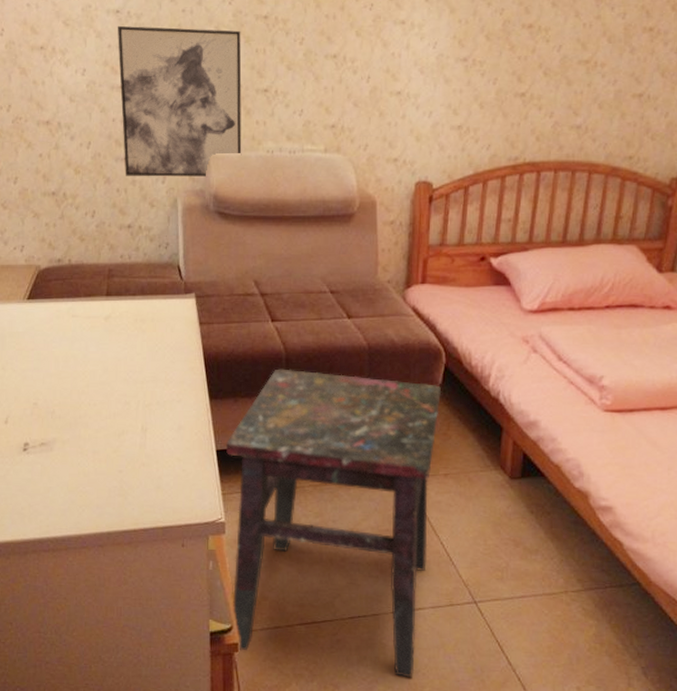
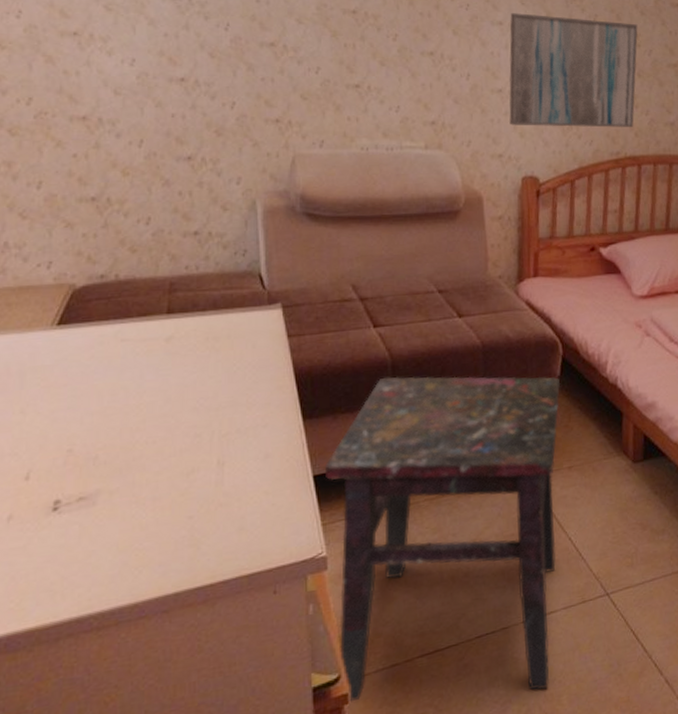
wall art: present [117,25,242,177] -> none [175,13,332,178]
wall art: none [406,11,548,131] -> present [509,13,638,128]

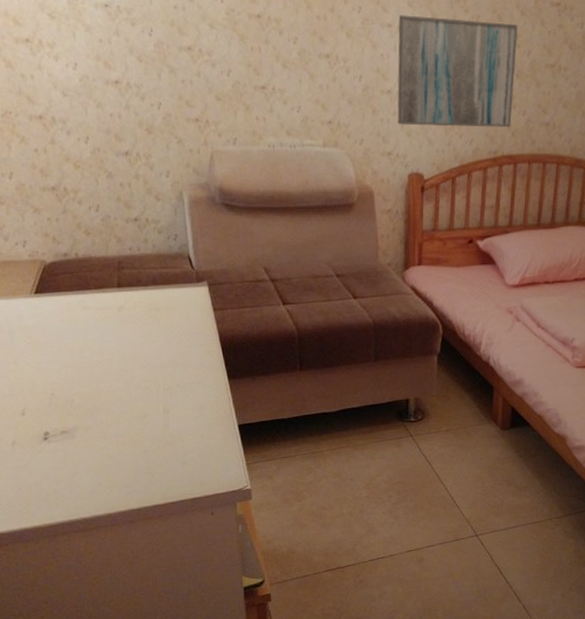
side table: present [324,376,561,702] -> none [246,347,441,605]

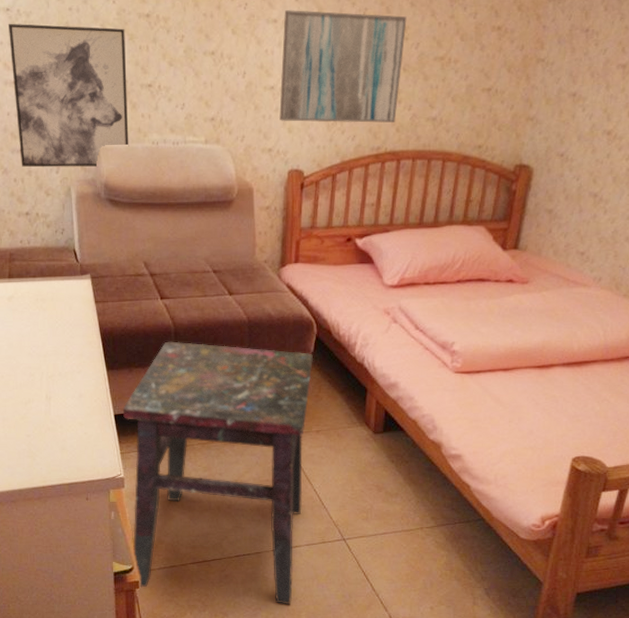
wall art: none [107,20,244,171] -> present [8,23,129,168]
side table: none [246,347,441,605] -> present [122,341,314,605]

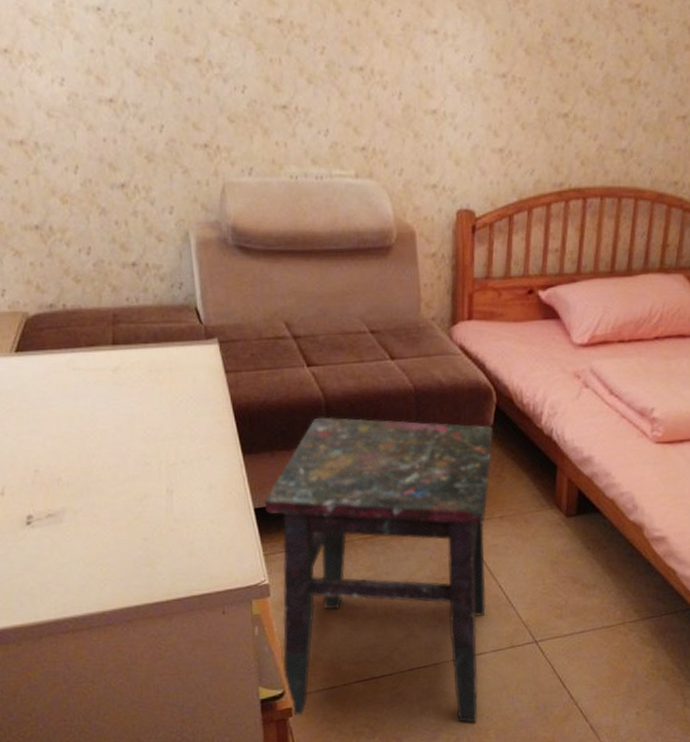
wall art: present [8,23,129,168] -> none [99,26,262,207]
wall art: present [279,10,407,123] -> none [444,19,589,155]

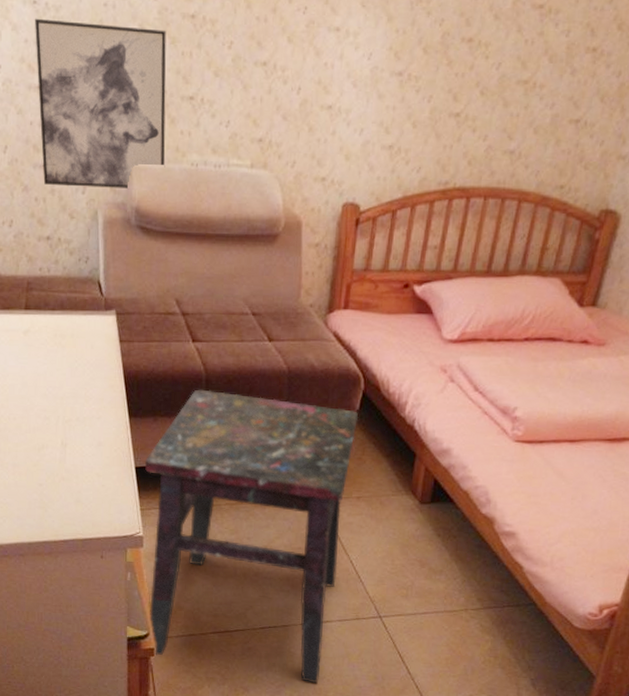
wall art: none [99,26,262,207] -> present [34,18,166,188]

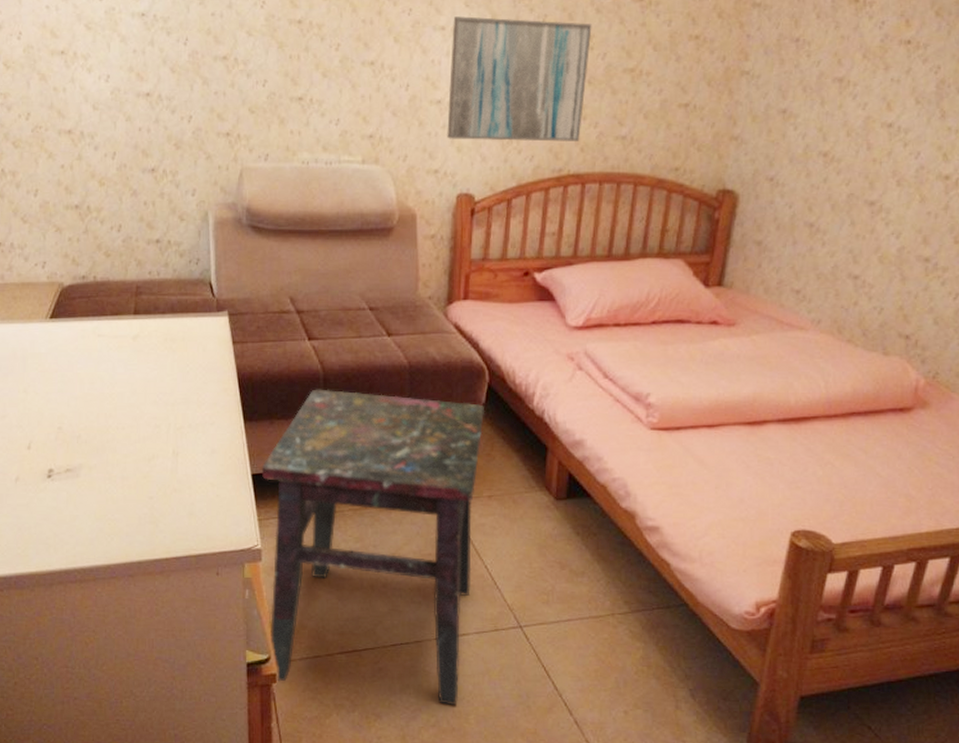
wall art: present [34,18,166,188] -> none [142,29,276,189]
wall art: none [336,17,489,154] -> present [447,16,592,142]

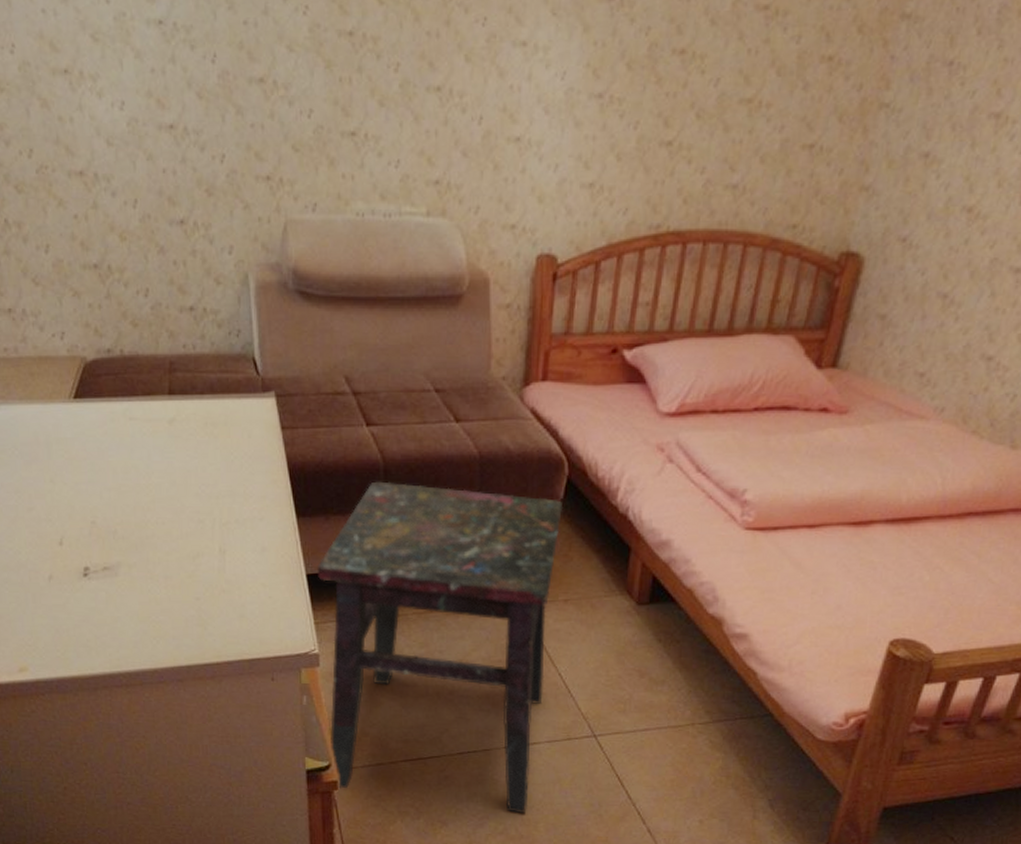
wall art: present [447,16,592,142] -> none [527,28,705,191]

